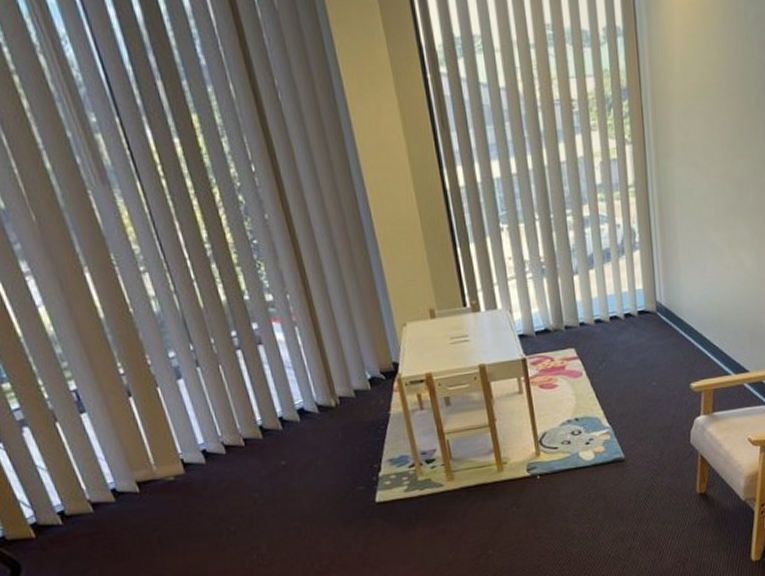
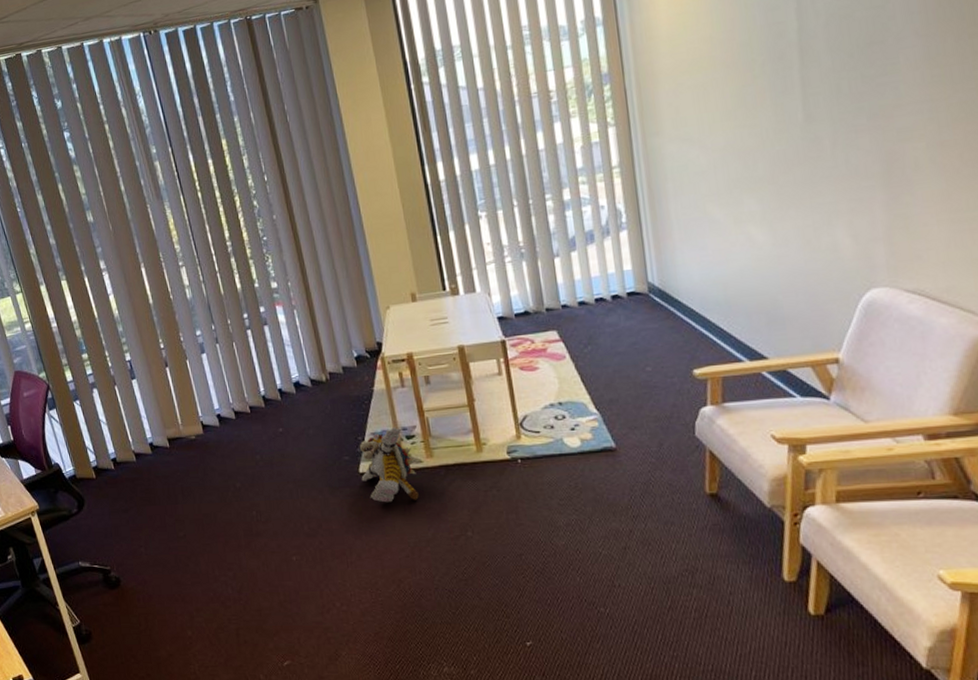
plush toy: none [375,452,440,531] -> present [359,427,419,503]

